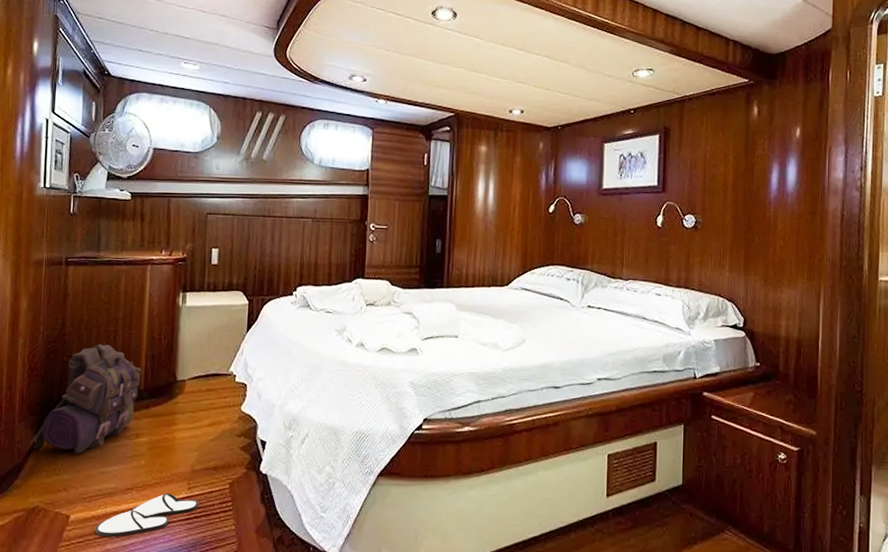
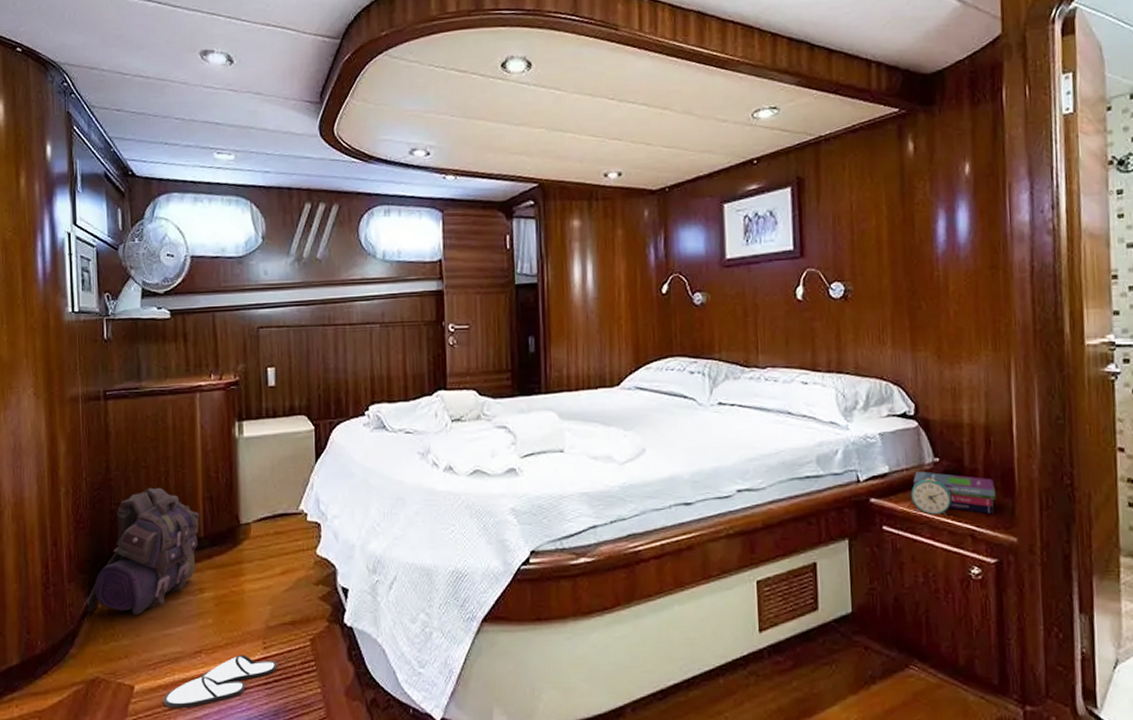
alarm clock: none [736,379,768,410] -> present [911,478,952,516]
books: none [738,373,802,412] -> present [913,471,996,515]

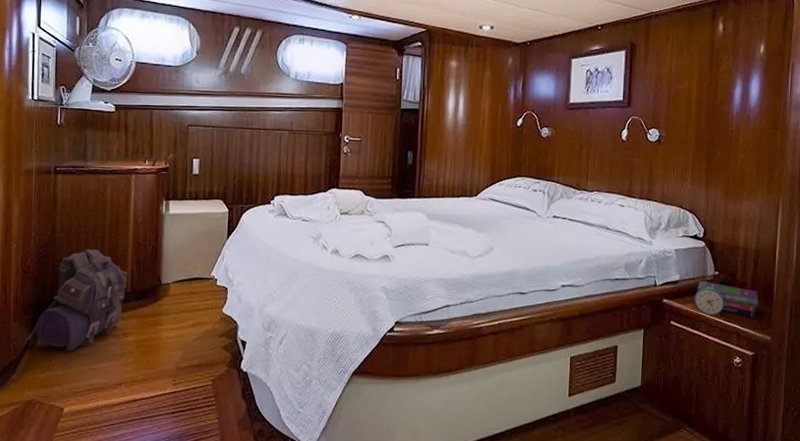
slippers: present [163,654,277,708] -> none [87,388,184,428]

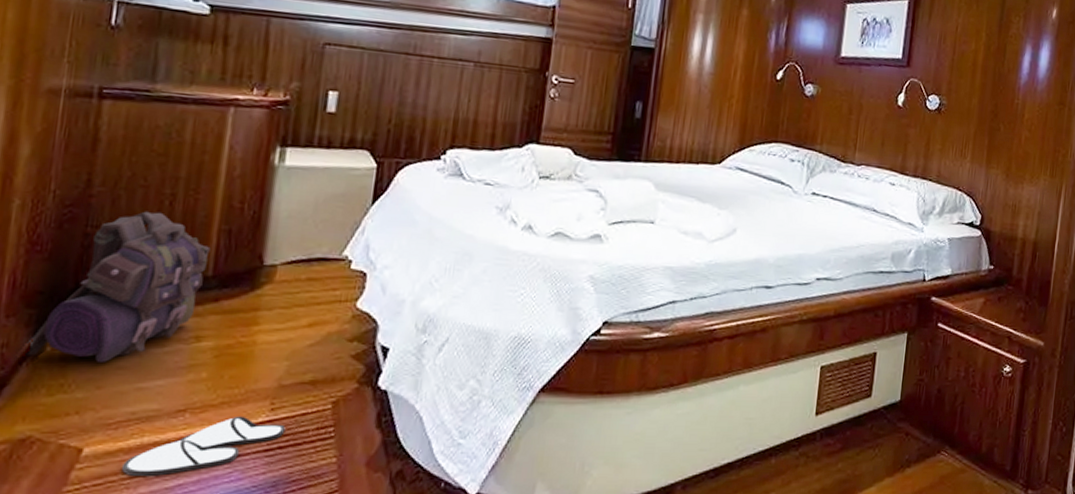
slippers: none [87,388,184,428] -> present [122,415,286,476]
alarm clock: present [694,287,725,317] -> none [965,283,999,318]
books: present [697,281,758,318] -> none [969,276,1034,320]

